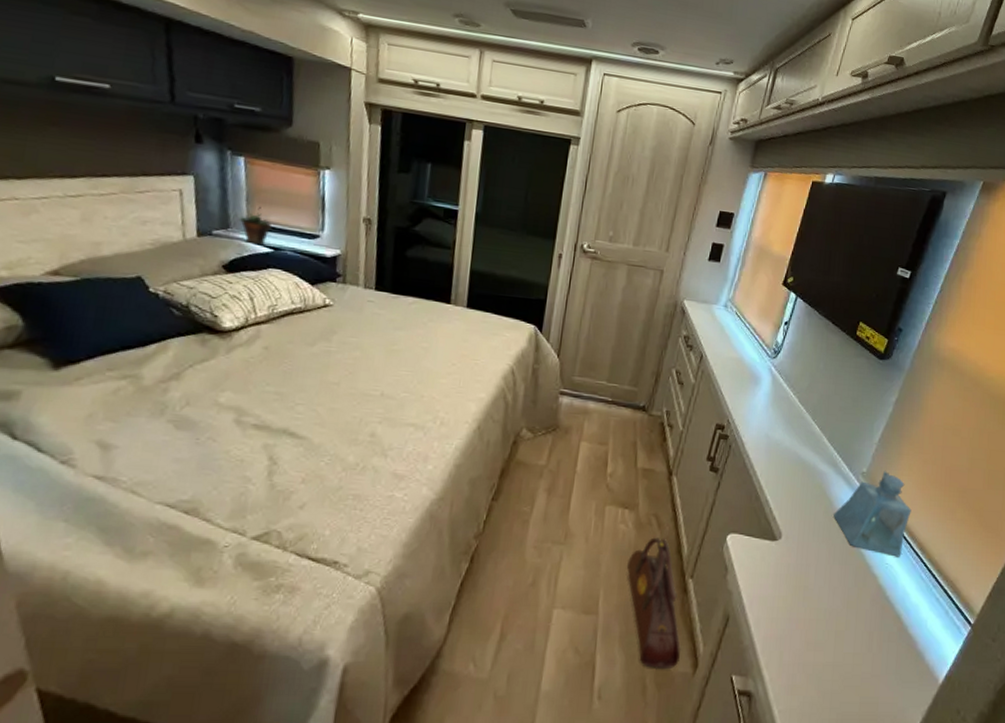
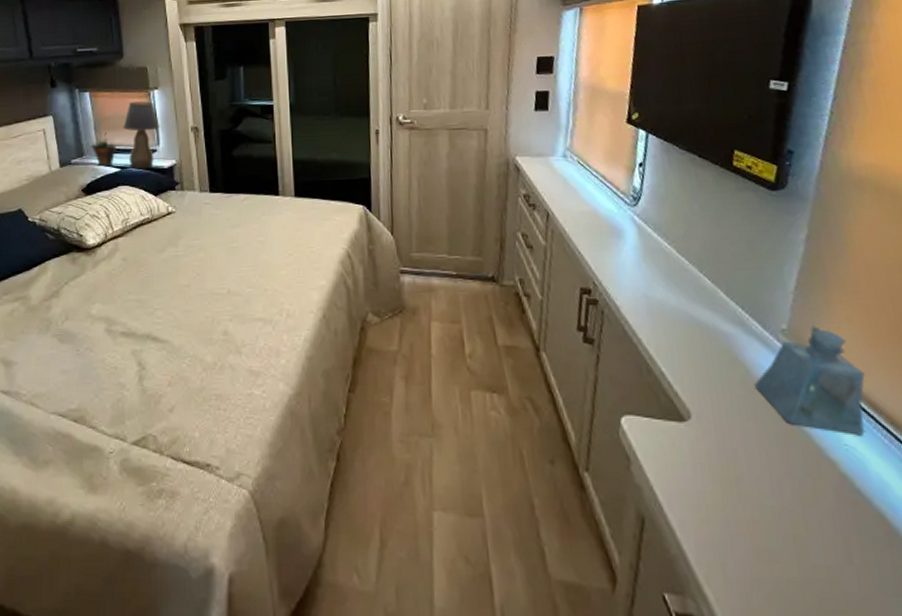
table lamp: none [282,178,326,255] -> present [123,100,159,170]
handbag: present [626,537,681,670] -> none [506,424,592,584]

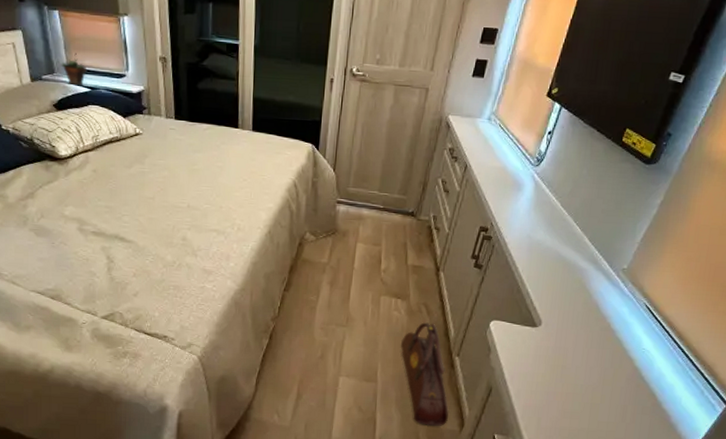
table lamp: present [123,100,159,170] -> none [93,25,128,92]
handbag: none [506,424,592,584] -> present [400,322,449,427]
perfume bottle: present [754,326,865,436] -> none [592,267,672,344]

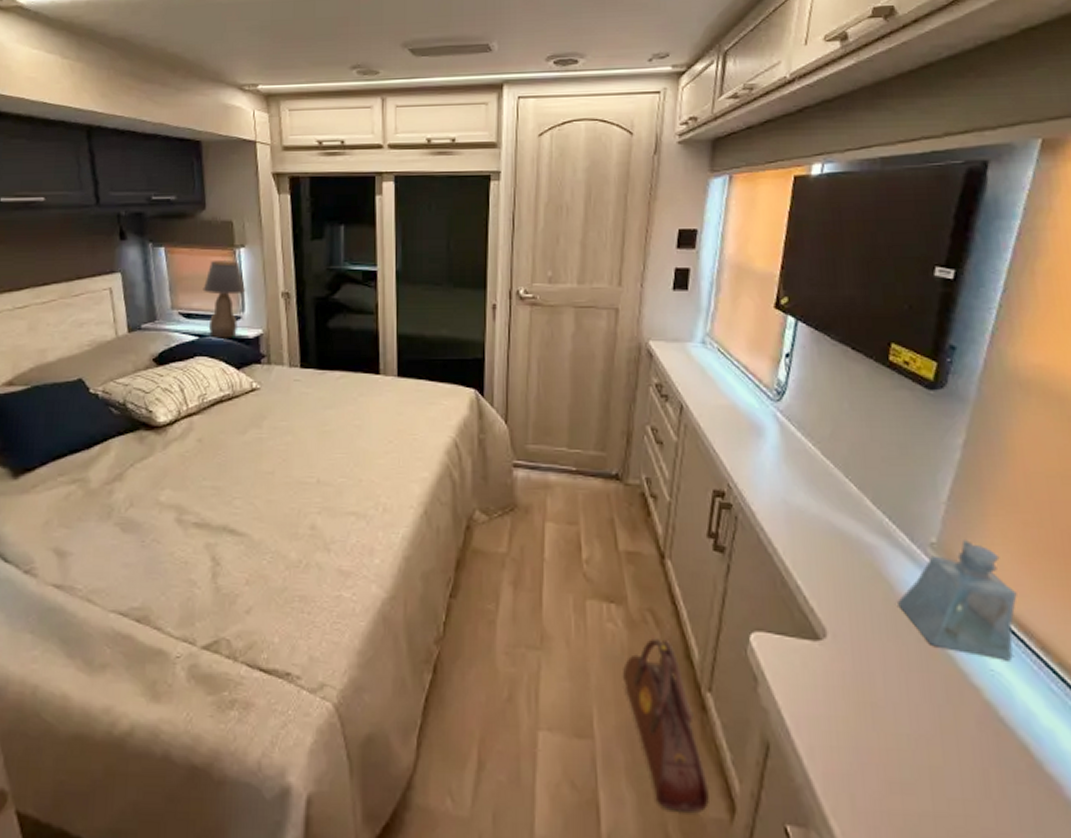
succulent plant: present [61,52,86,86] -> none [164,294,194,334]
table lamp: none [93,25,128,92] -> present [203,259,245,338]
perfume bottle: none [592,267,672,344] -> present [898,540,1017,661]

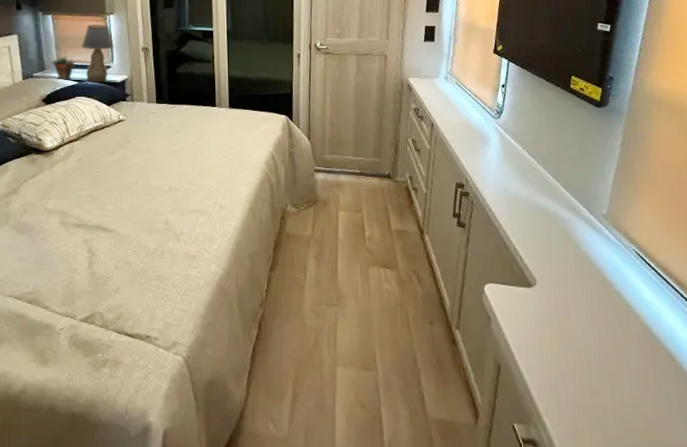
succulent plant: none [164,294,194,334] -> present [51,50,75,80]
handbag: present [622,638,709,813] -> none [396,293,460,421]
perfume bottle: present [898,540,1017,661] -> none [583,211,661,294]

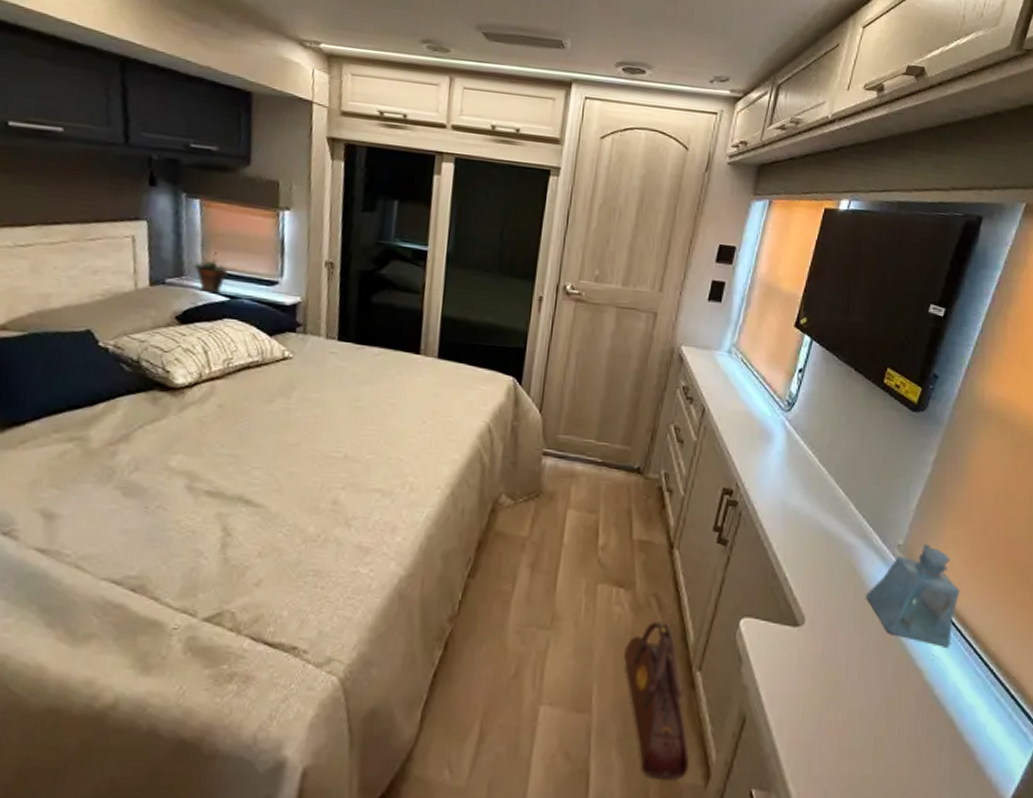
table lamp: present [81,24,114,83] -> none [239,220,286,303]
handbag: none [396,293,460,421] -> present [623,621,689,780]
perfume bottle: none [583,211,661,294] -> present [866,543,960,648]

